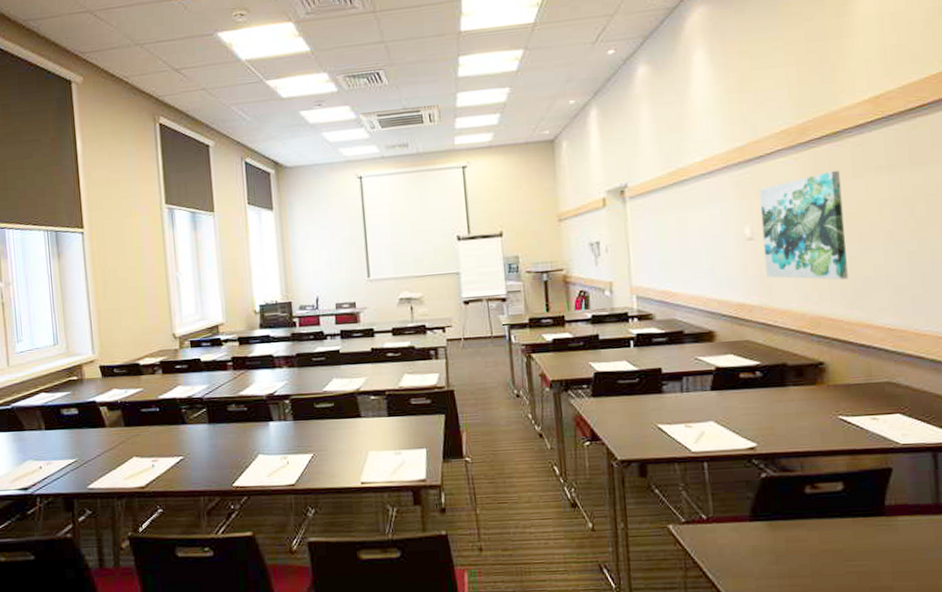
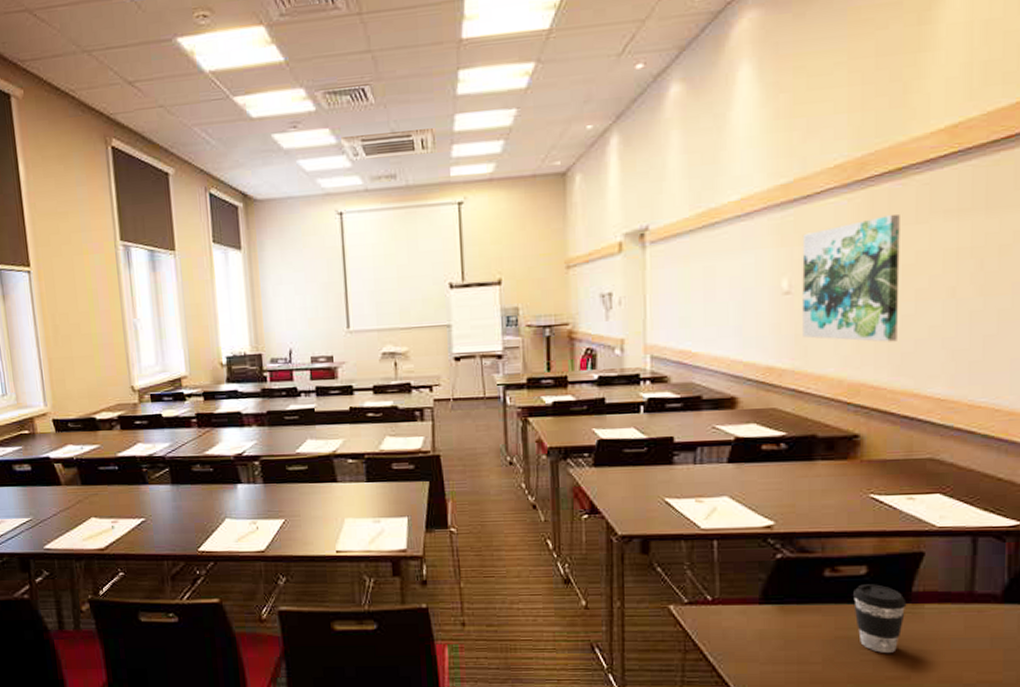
coffee cup: none [833,499,882,564] -> present [854,584,907,653]

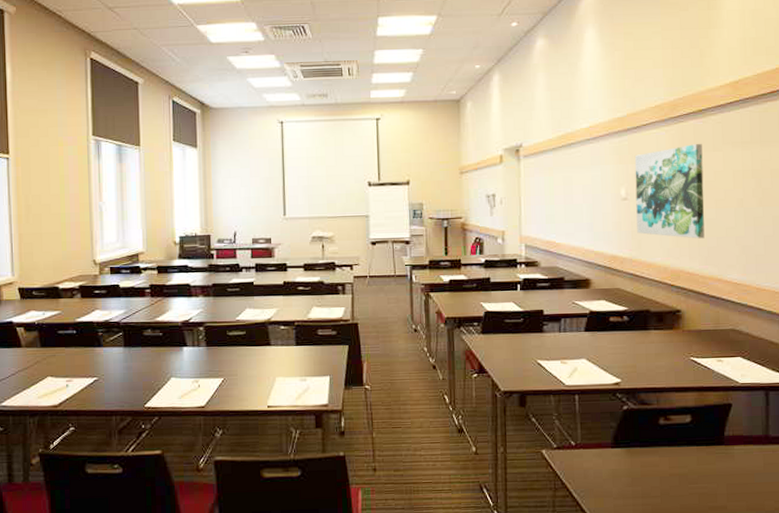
coffee cup: present [854,584,907,653] -> none [682,430,721,487]

